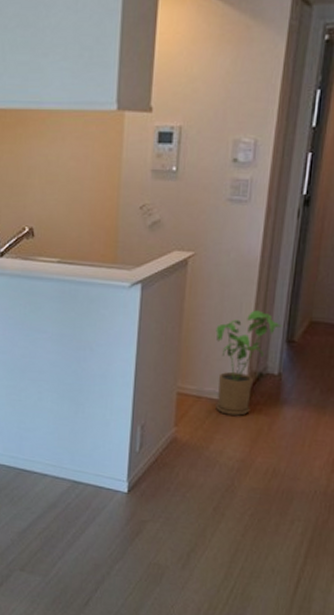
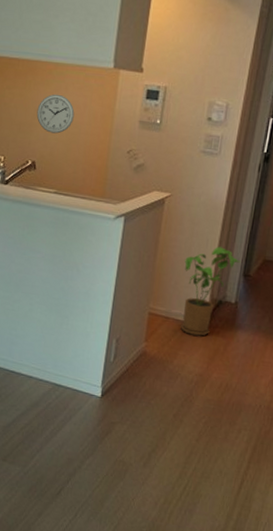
wall clock: none [30,146,75,193] -> present [36,94,75,134]

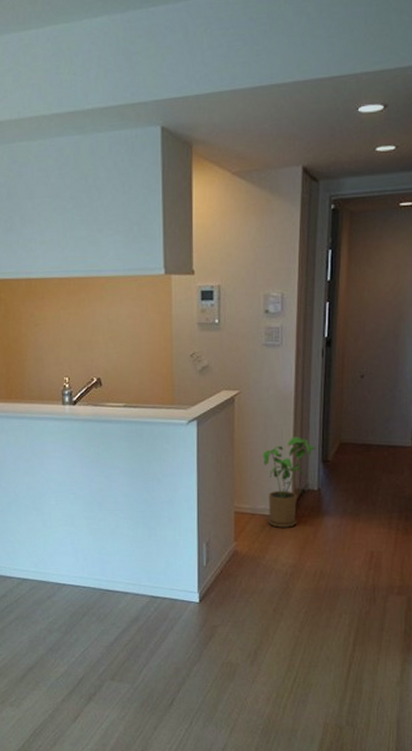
wall clock: present [36,94,75,134] -> none [95,307,133,347]

